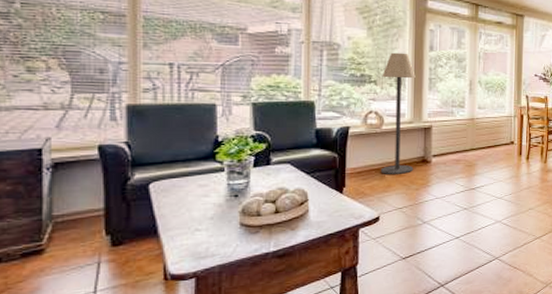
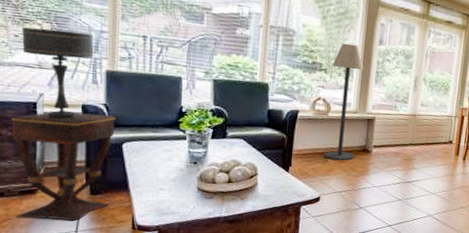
side table: none [10,154,139,286] -> present [11,112,115,221]
table lamp: none [23,65,112,165] -> present [22,27,94,120]

